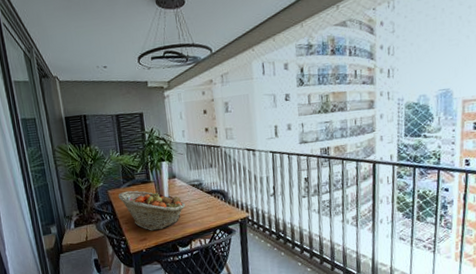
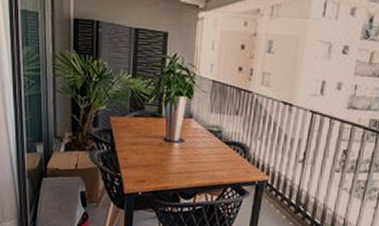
fruit basket: present [118,190,186,231] -> none [121,121,198,175]

